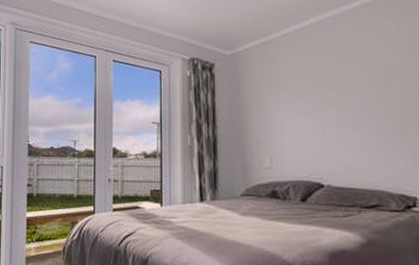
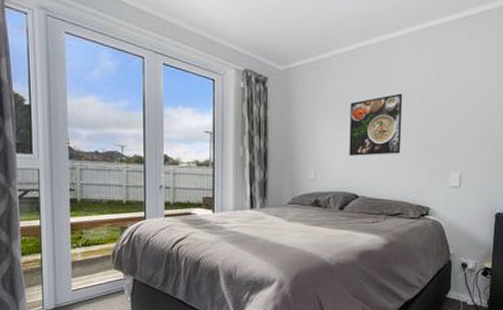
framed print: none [306,67,372,140] -> present [349,93,403,156]

